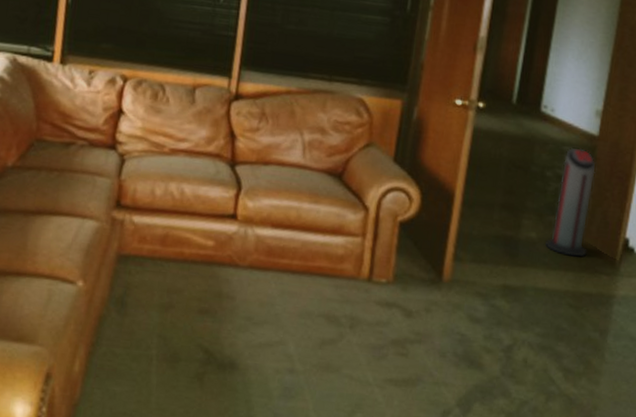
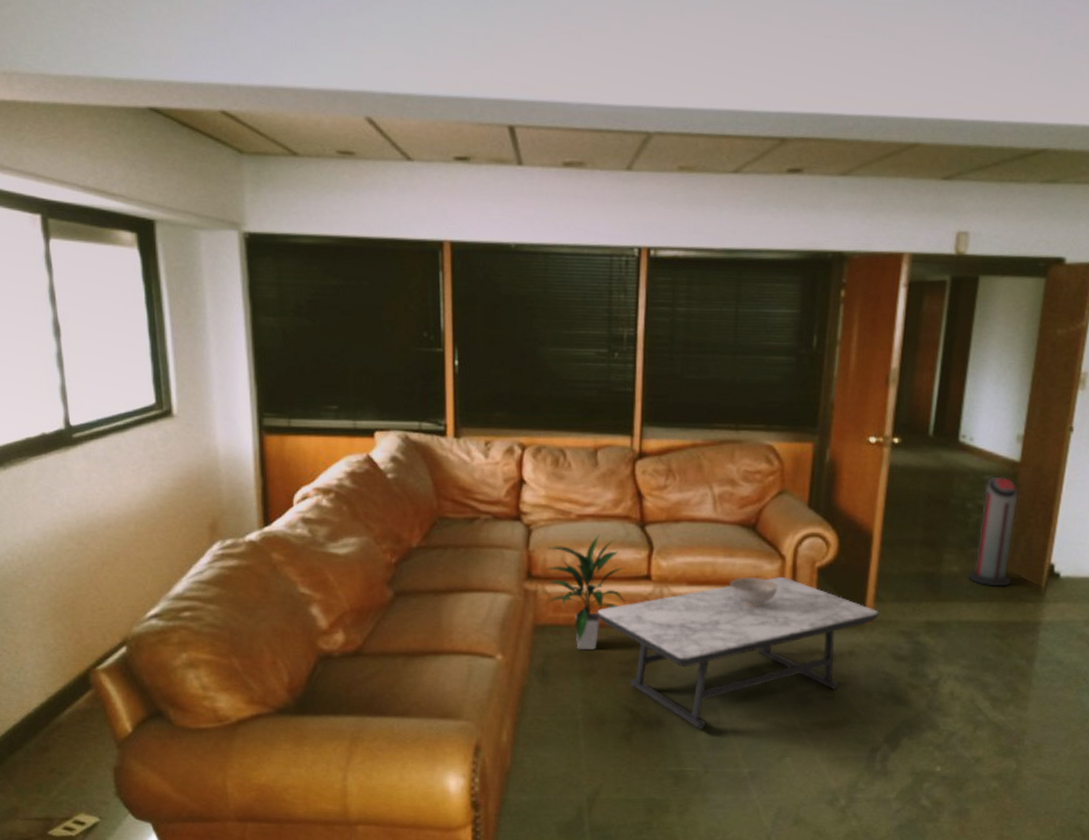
indoor plant: none [132,169,212,285] -> present [546,534,627,650]
coffee table: none [180,227,457,377] -> present [596,577,879,730]
decorative bowl: none [313,225,360,257] -> present [730,578,778,608]

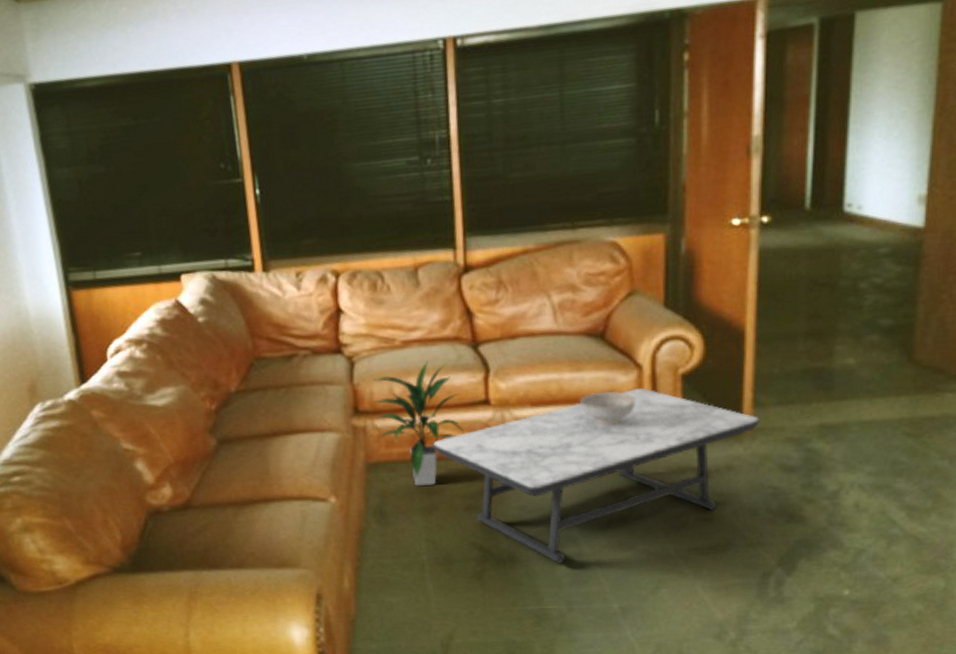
air purifier: present [968,476,1019,587] -> none [868,247,925,378]

